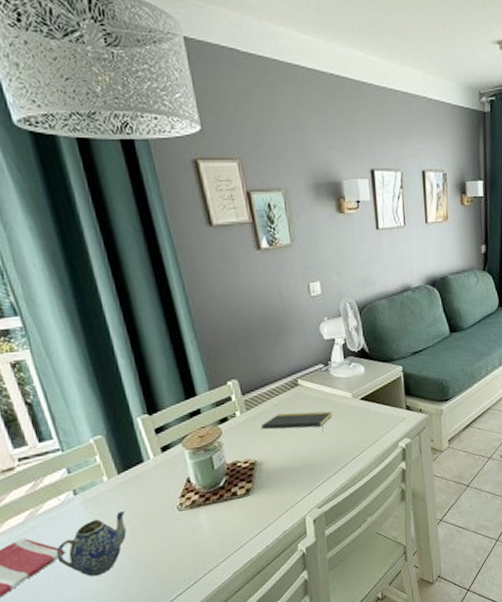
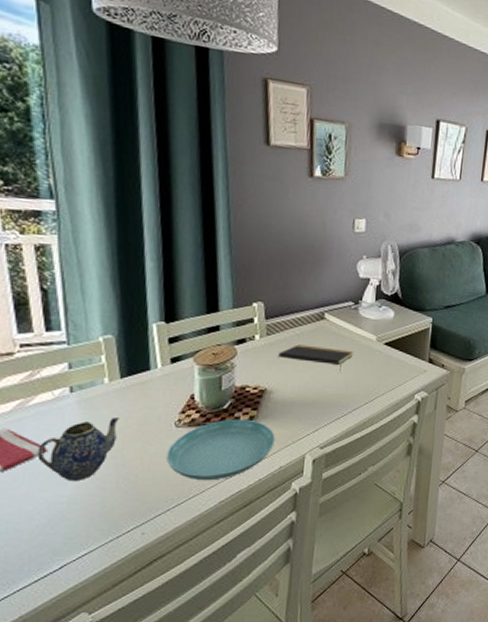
saucer: none [176,492,274,557] -> present [167,419,275,481]

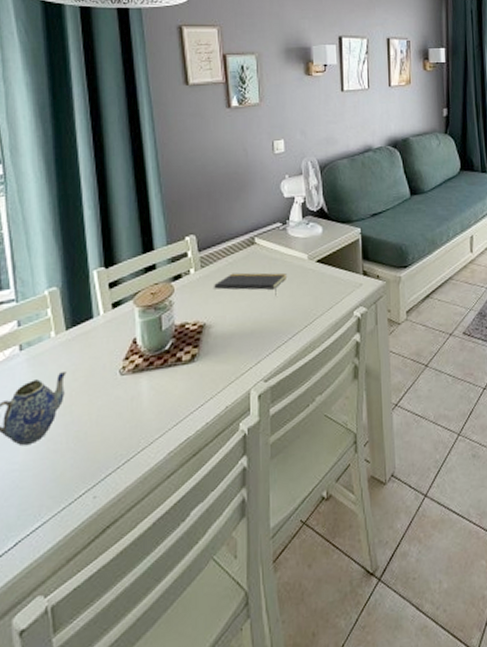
saucer: present [167,419,275,481] -> none [114,358,218,431]

